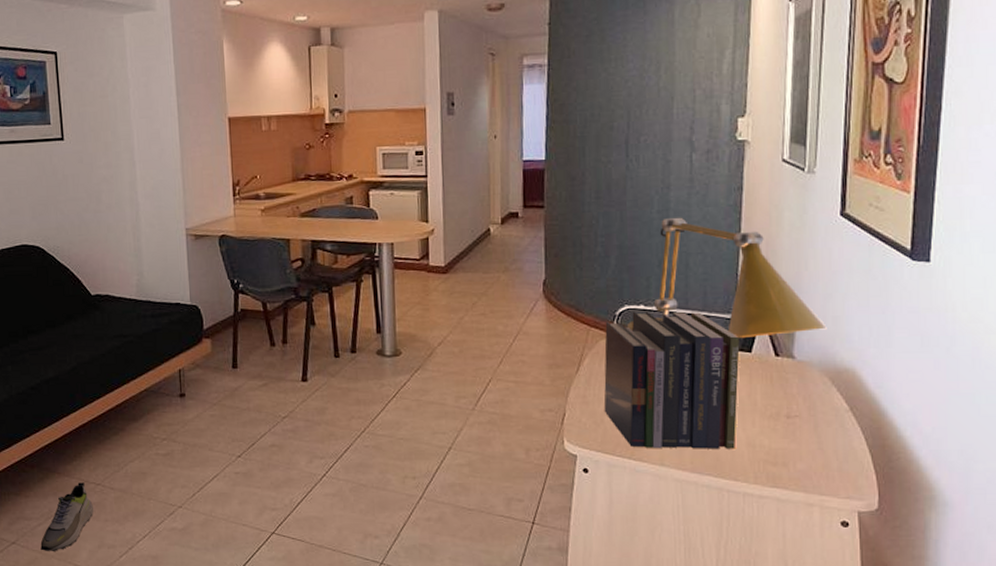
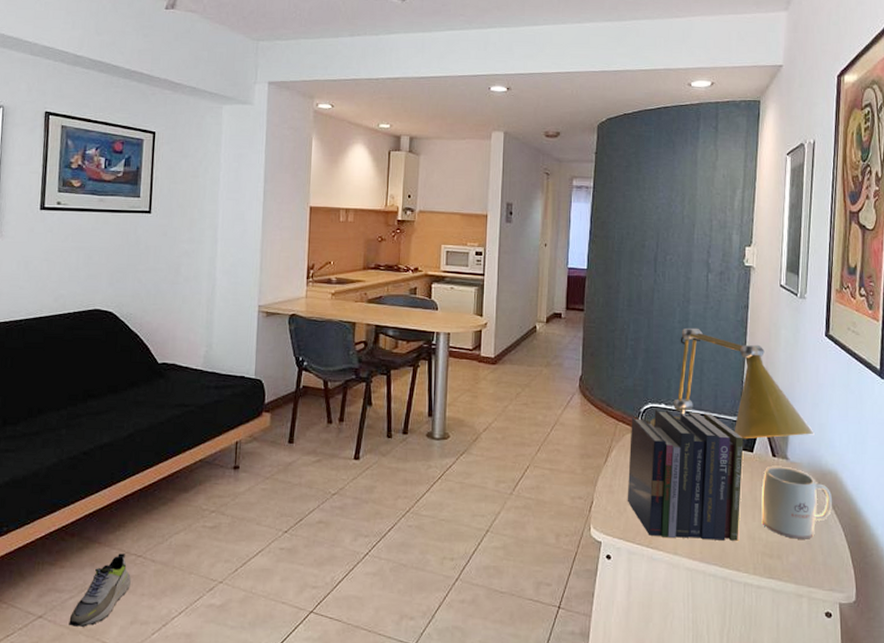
mug: none [762,367,850,445] -> present [761,467,833,539]

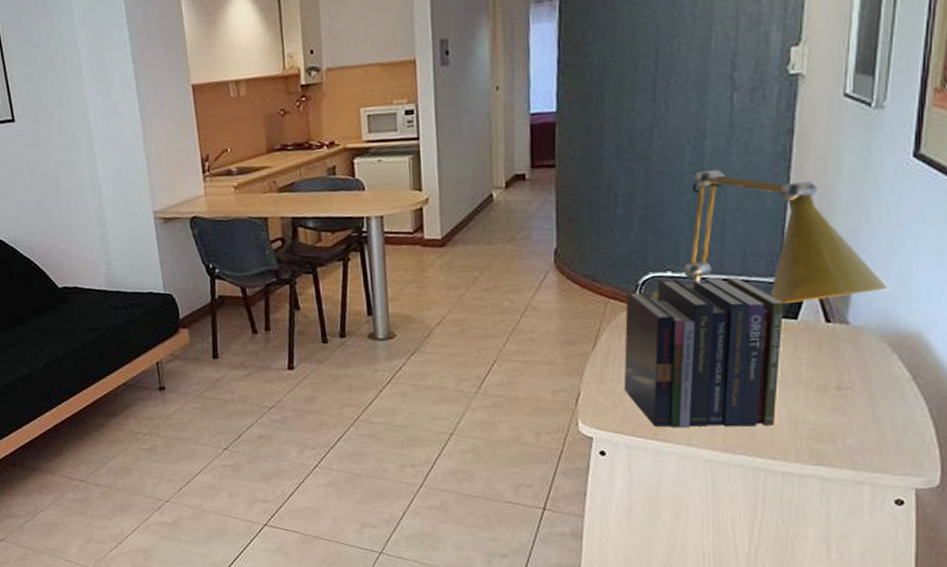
shoe: present [69,553,131,627] -> none [29,479,80,547]
mug: present [761,467,833,539] -> none [808,334,913,419]

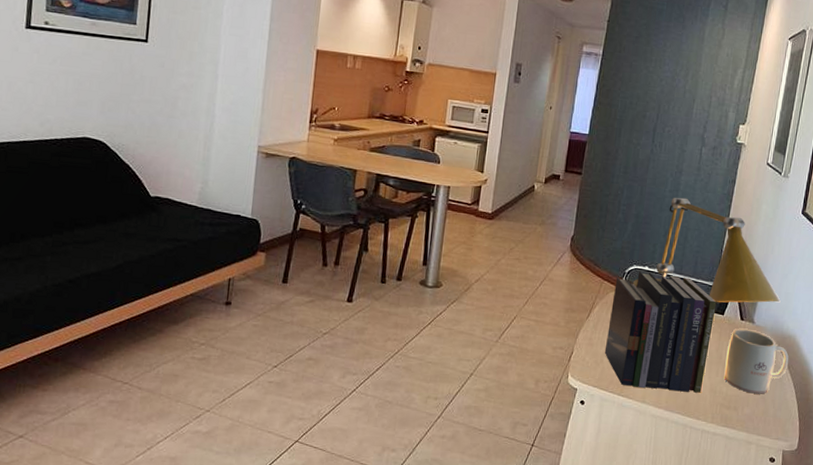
mug: none [808,334,913,419] -> present [724,329,789,394]

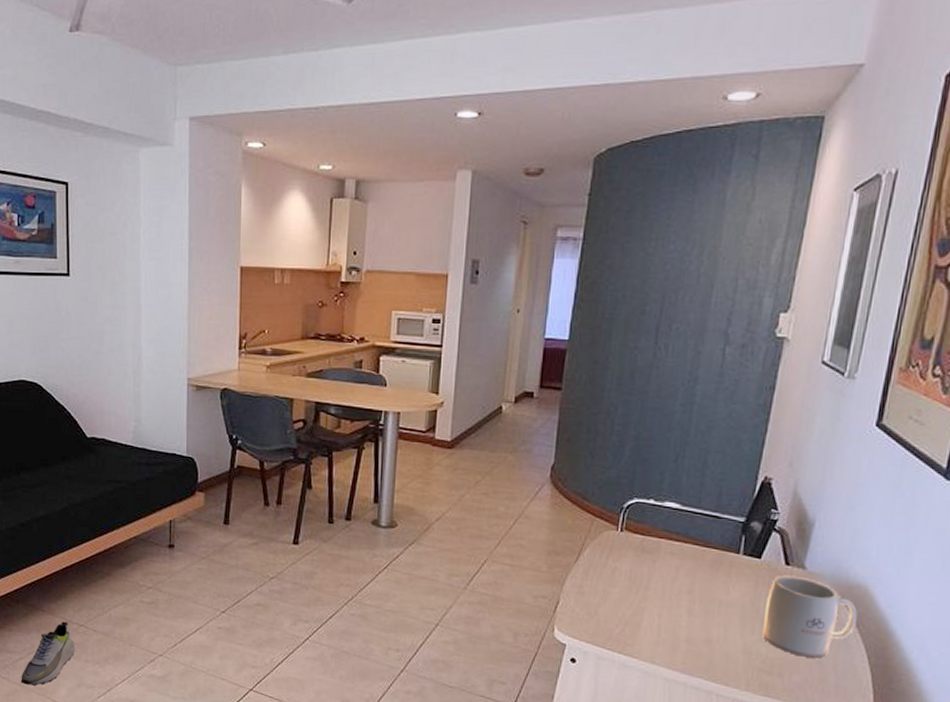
shoe: none [51,380,116,448] -> present [21,621,75,686]
books: present [604,271,717,393] -> none [599,505,751,654]
table lamp: present [632,197,780,303] -> none [633,412,843,544]

